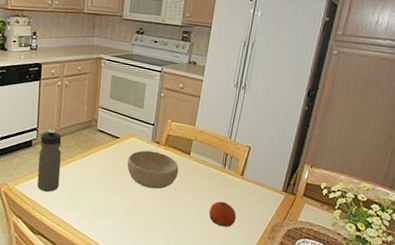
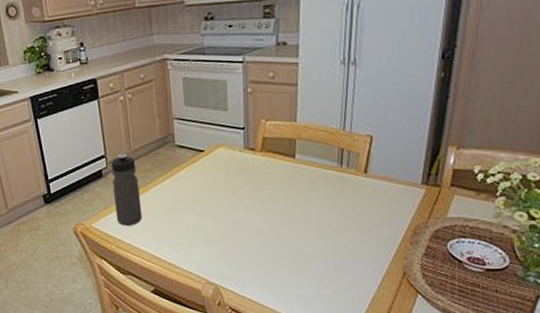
bowl: present [127,150,179,189] -> none [218,160,283,205]
fruit: present [209,201,236,227] -> none [328,207,364,238]

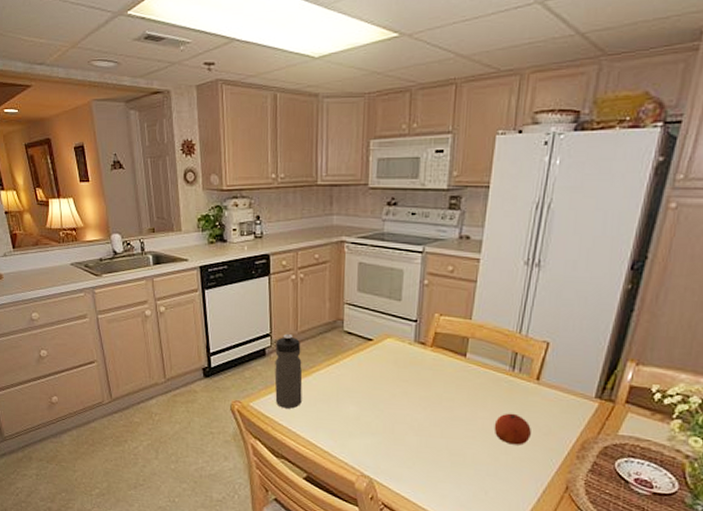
fruit: none [328,207,364,238] -> present [494,413,531,445]

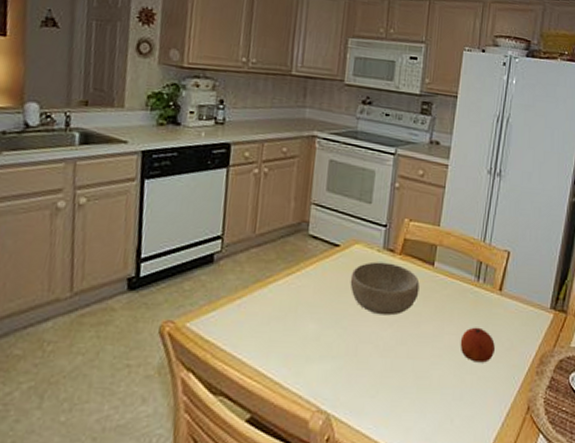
water bottle: present [274,334,303,409] -> none [219,237,258,329]
bowl: none [384,353,452,401] -> present [350,261,420,316]

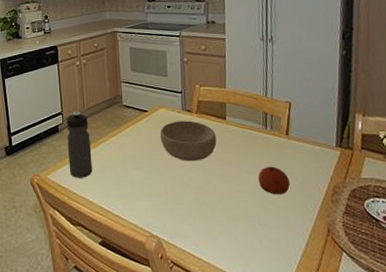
water bottle: none [219,237,258,329] -> present [67,112,92,178]

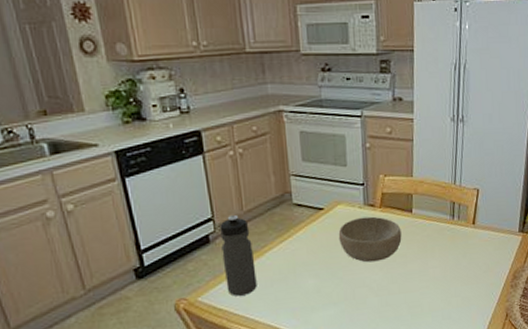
fruit: present [258,166,290,195] -> none [443,258,474,287]

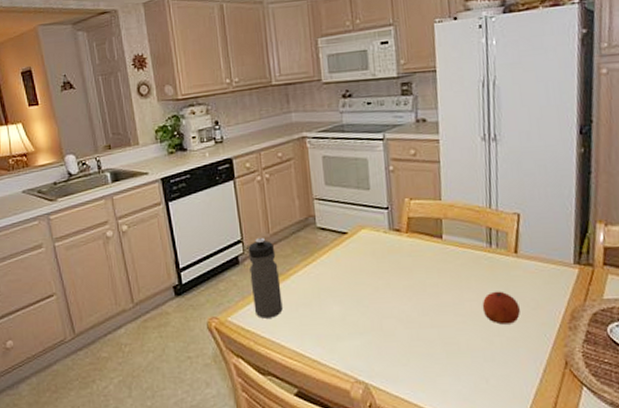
bowl: present [338,216,402,263] -> none [363,242,432,291]
fruit: none [443,258,474,287] -> present [482,291,520,325]

